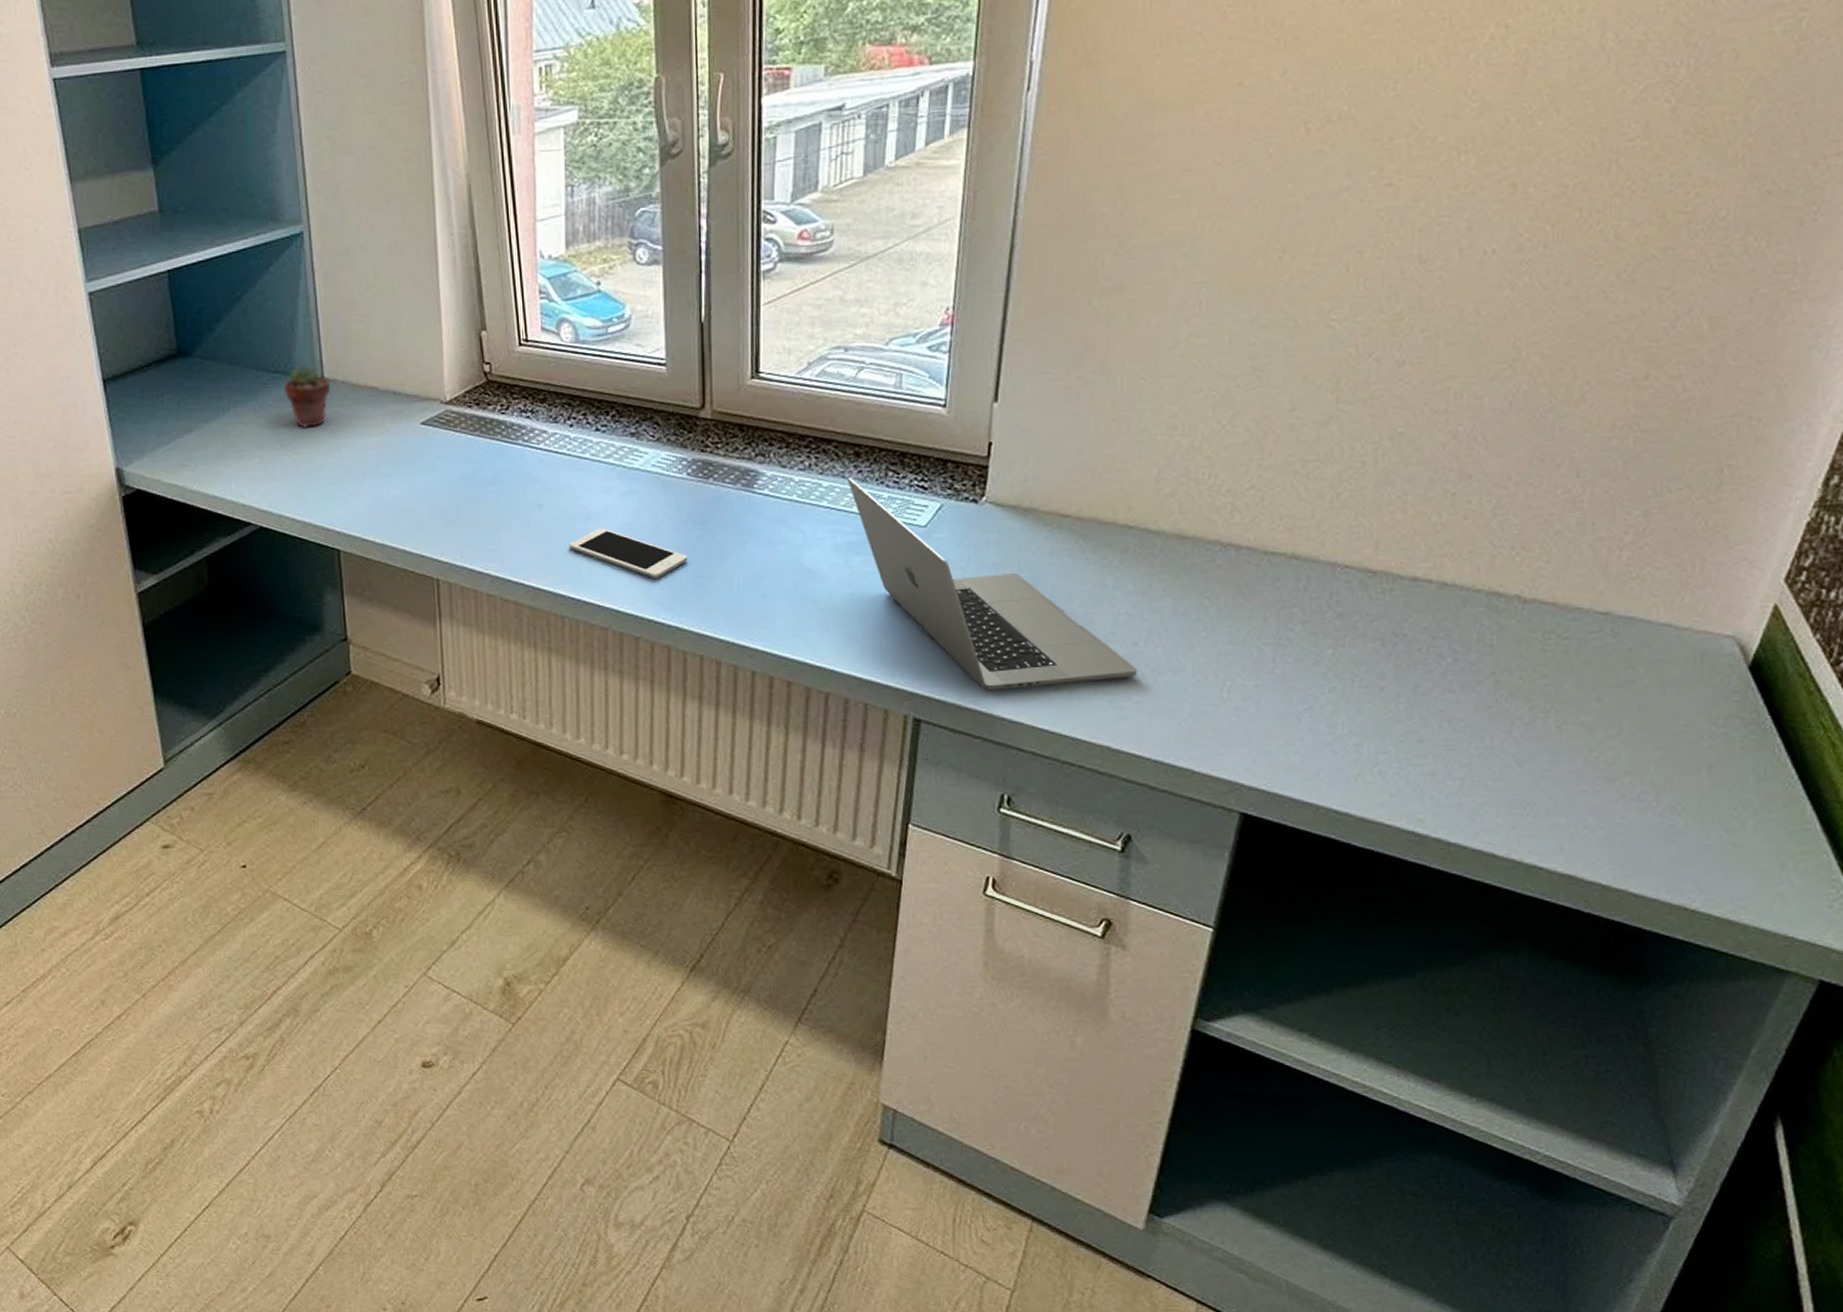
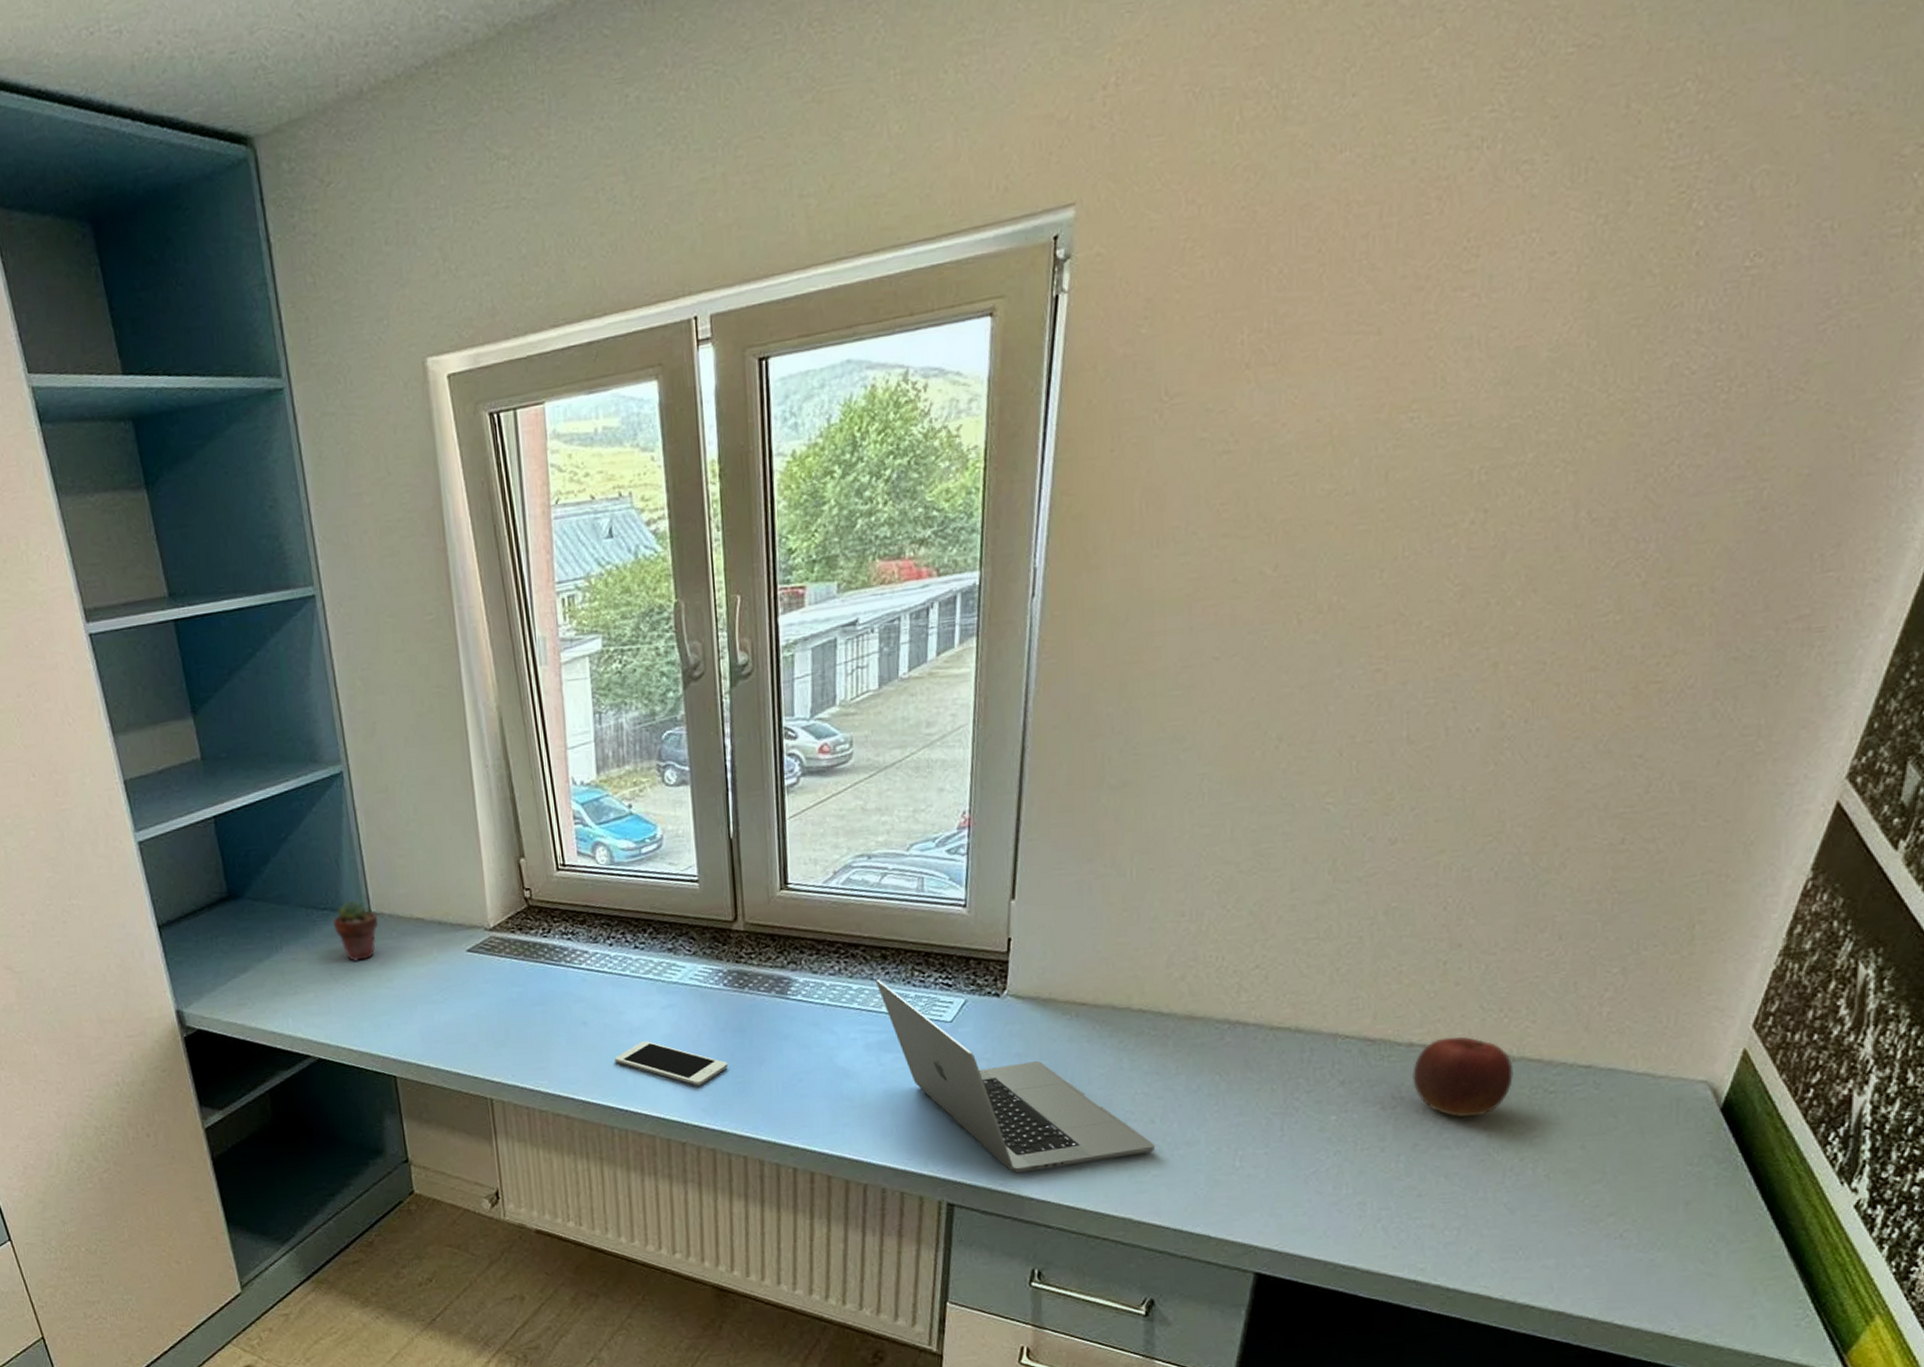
apple: none [1416,573,1525,660] -> present [1412,1037,1513,1118]

